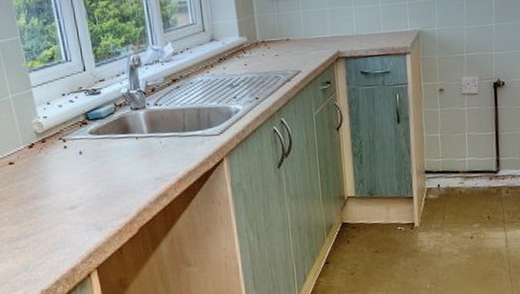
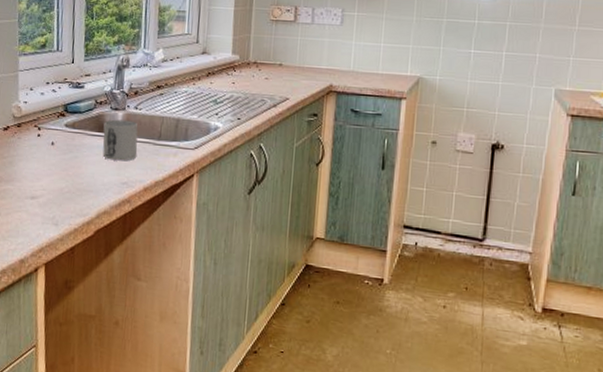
mug: none [127,117,166,159] -> present [102,119,138,161]

